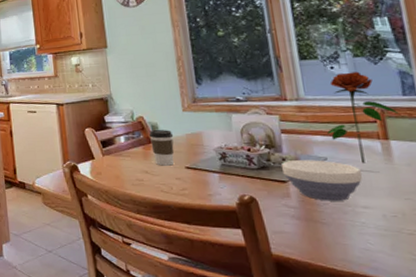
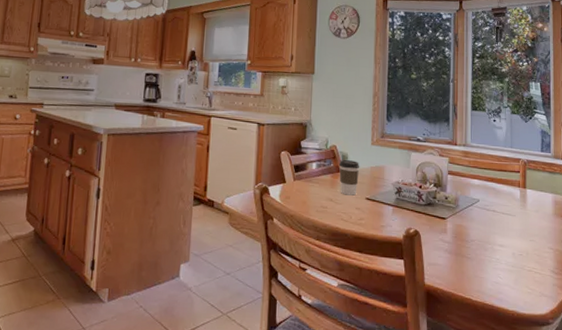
bowl: present [281,160,362,201] -> none [443,199,502,239]
flower: present [327,71,399,164] -> none [483,126,536,207]

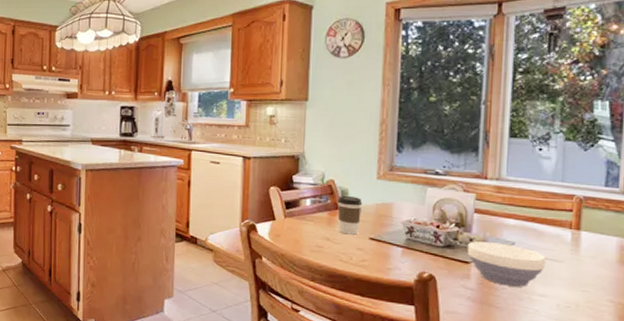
bowl: none [443,199,502,239] -> present [467,241,545,287]

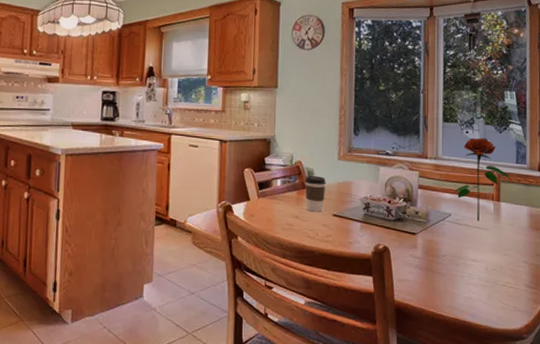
bowl: present [467,241,545,287] -> none [413,214,475,254]
flower: none [521,156,597,252] -> present [455,138,511,221]

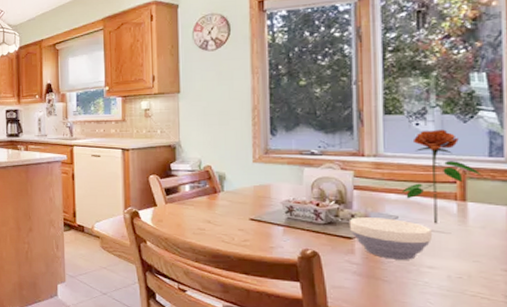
coffee cup: present [304,176,327,212] -> none [215,180,241,217]
bowl: none [413,214,475,254] -> present [349,217,432,260]

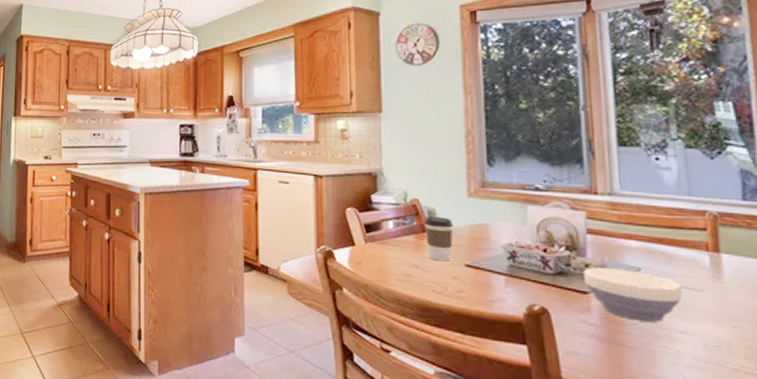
coffee cup: none [215,180,241,217] -> present [423,217,454,261]
flower: present [402,129,482,224] -> none [644,166,736,279]

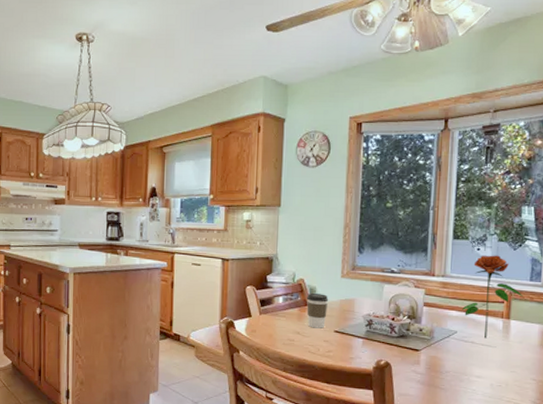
bowl: present [582,267,682,322] -> none [417,331,482,370]
flower: none [644,166,736,279] -> present [462,255,524,339]

